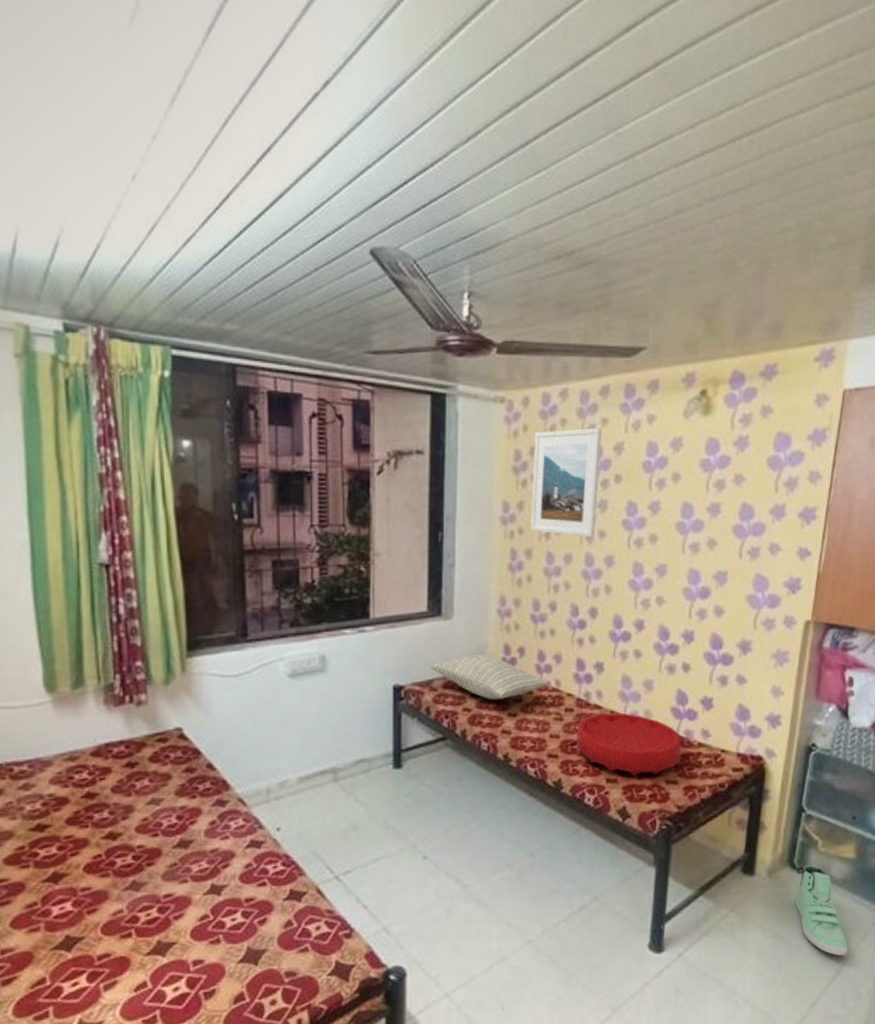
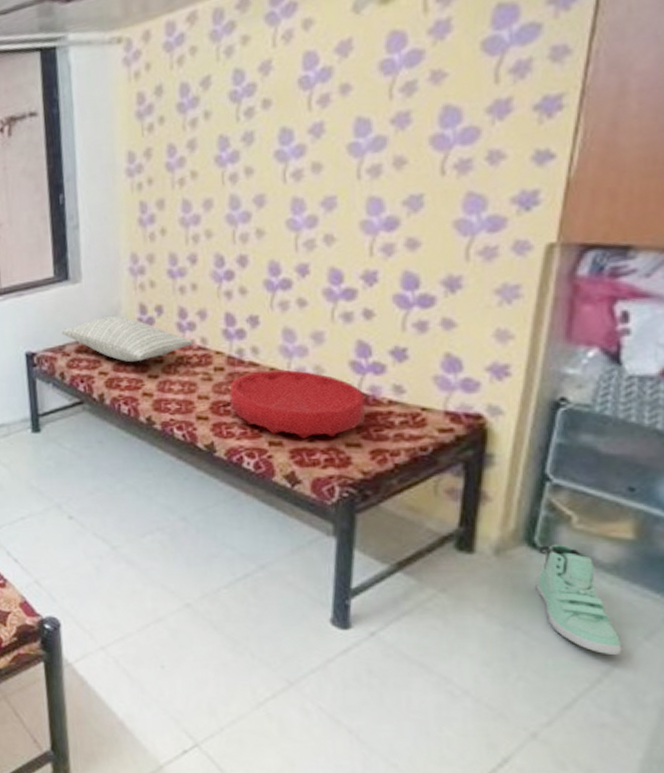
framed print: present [531,427,602,538] -> none [159,48,243,180]

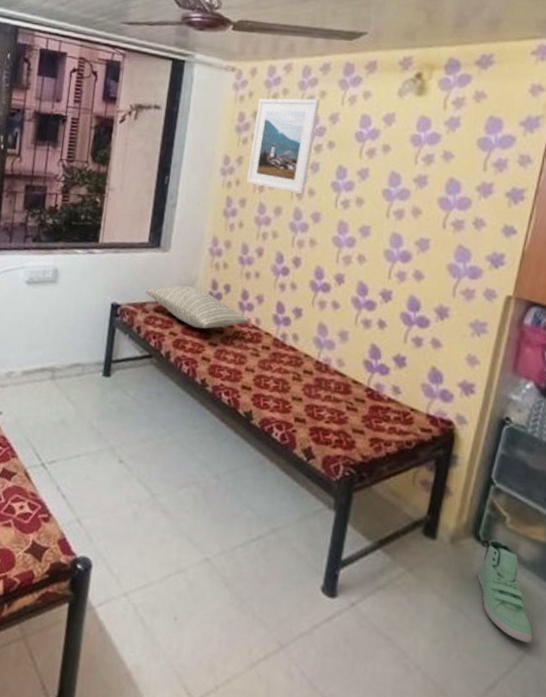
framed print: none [159,48,243,180] -> present [247,98,320,195]
cushion: present [229,369,365,439] -> none [270,355,372,422]

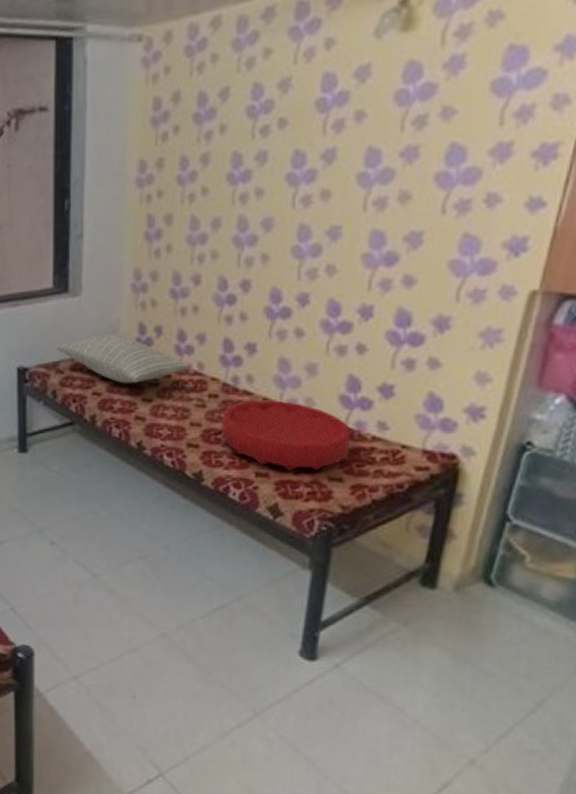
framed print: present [247,98,320,195] -> none [172,61,264,197]
cushion: none [270,355,372,422] -> present [221,400,351,471]
sneaker: present [477,539,533,644] -> none [487,581,557,688]

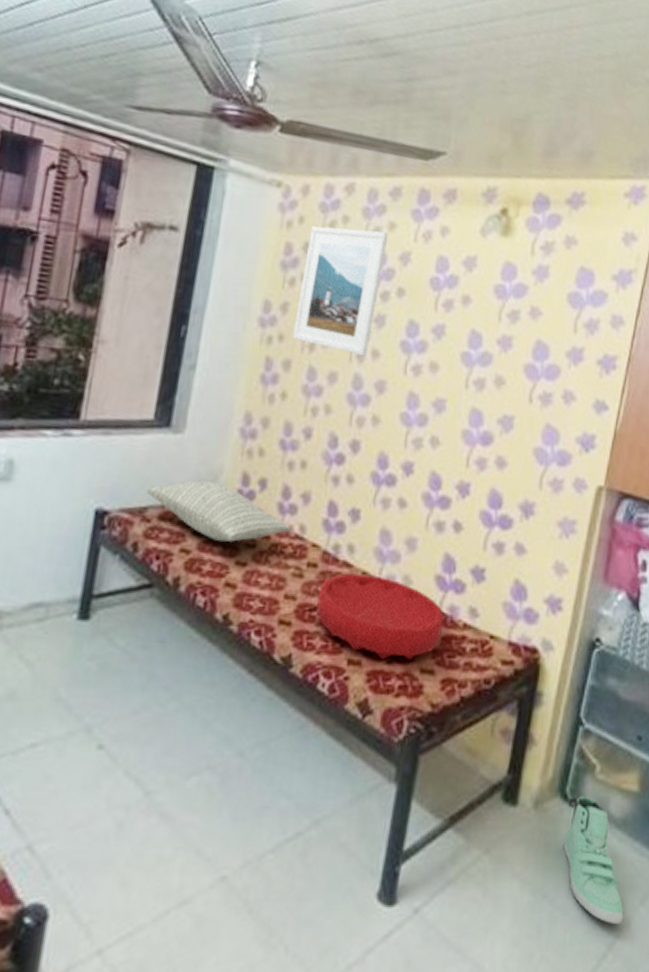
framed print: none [172,61,264,197] -> present [293,226,389,357]
sneaker: none [487,581,557,688] -> present [563,795,624,925]

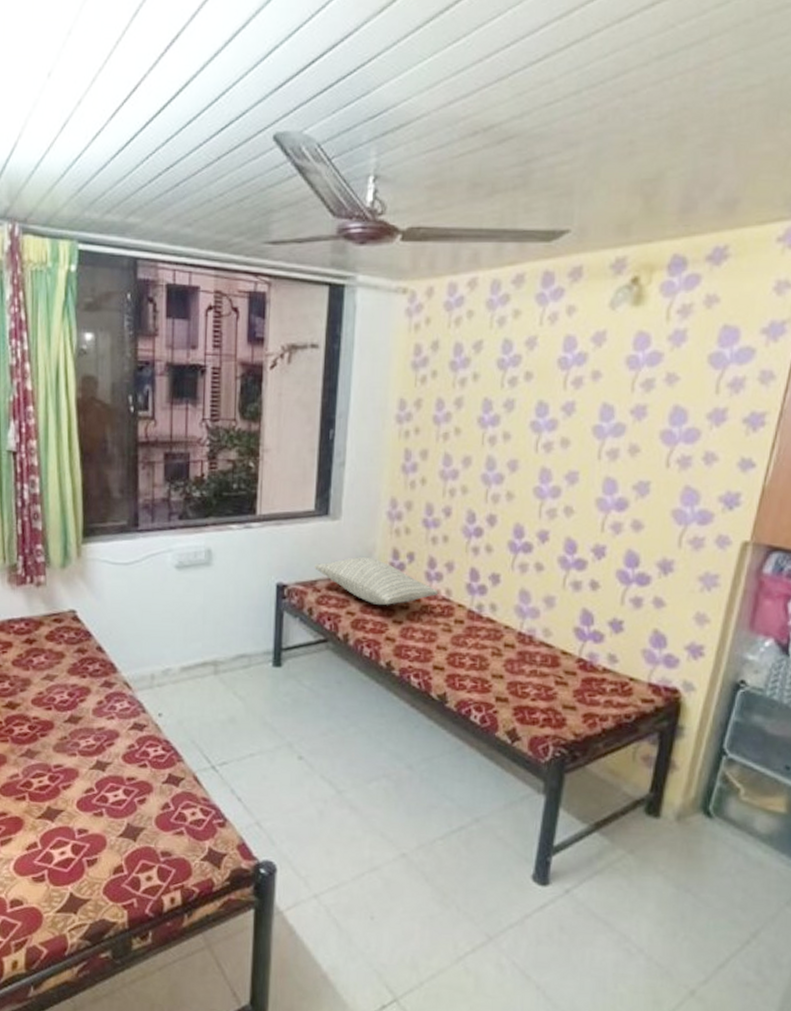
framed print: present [293,226,389,357] -> none [428,320,514,440]
cushion: present [316,573,444,661] -> none [465,627,584,699]
sneaker: present [563,795,624,925] -> none [706,813,769,919]

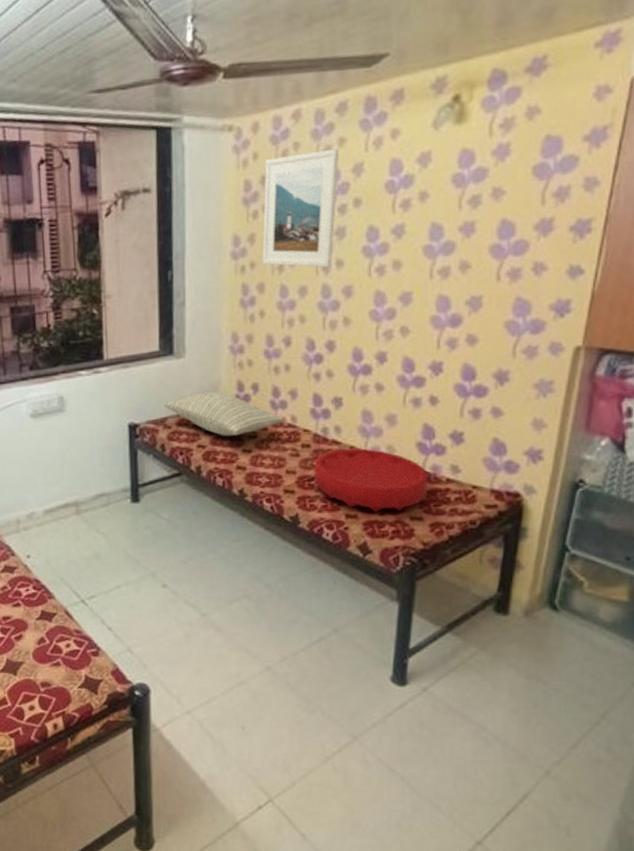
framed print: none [428,320,514,440] -> present [262,148,340,268]
cushion: none [465,627,584,699] -> present [314,448,428,512]

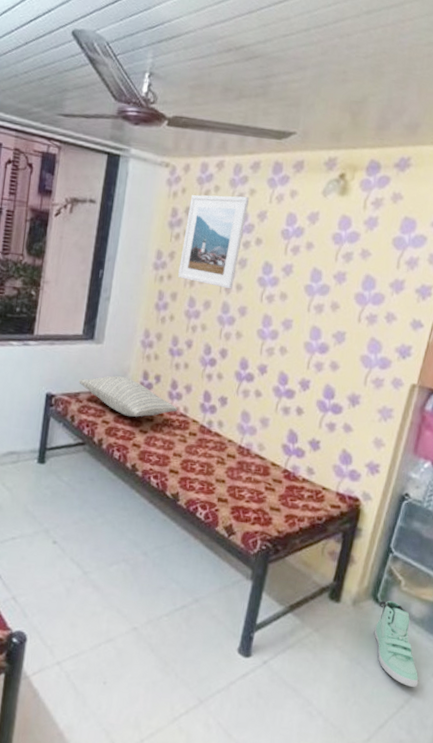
cushion: present [314,448,428,512] -> none [195,441,288,501]
sneaker: none [554,606,616,701] -> present [374,600,419,688]

